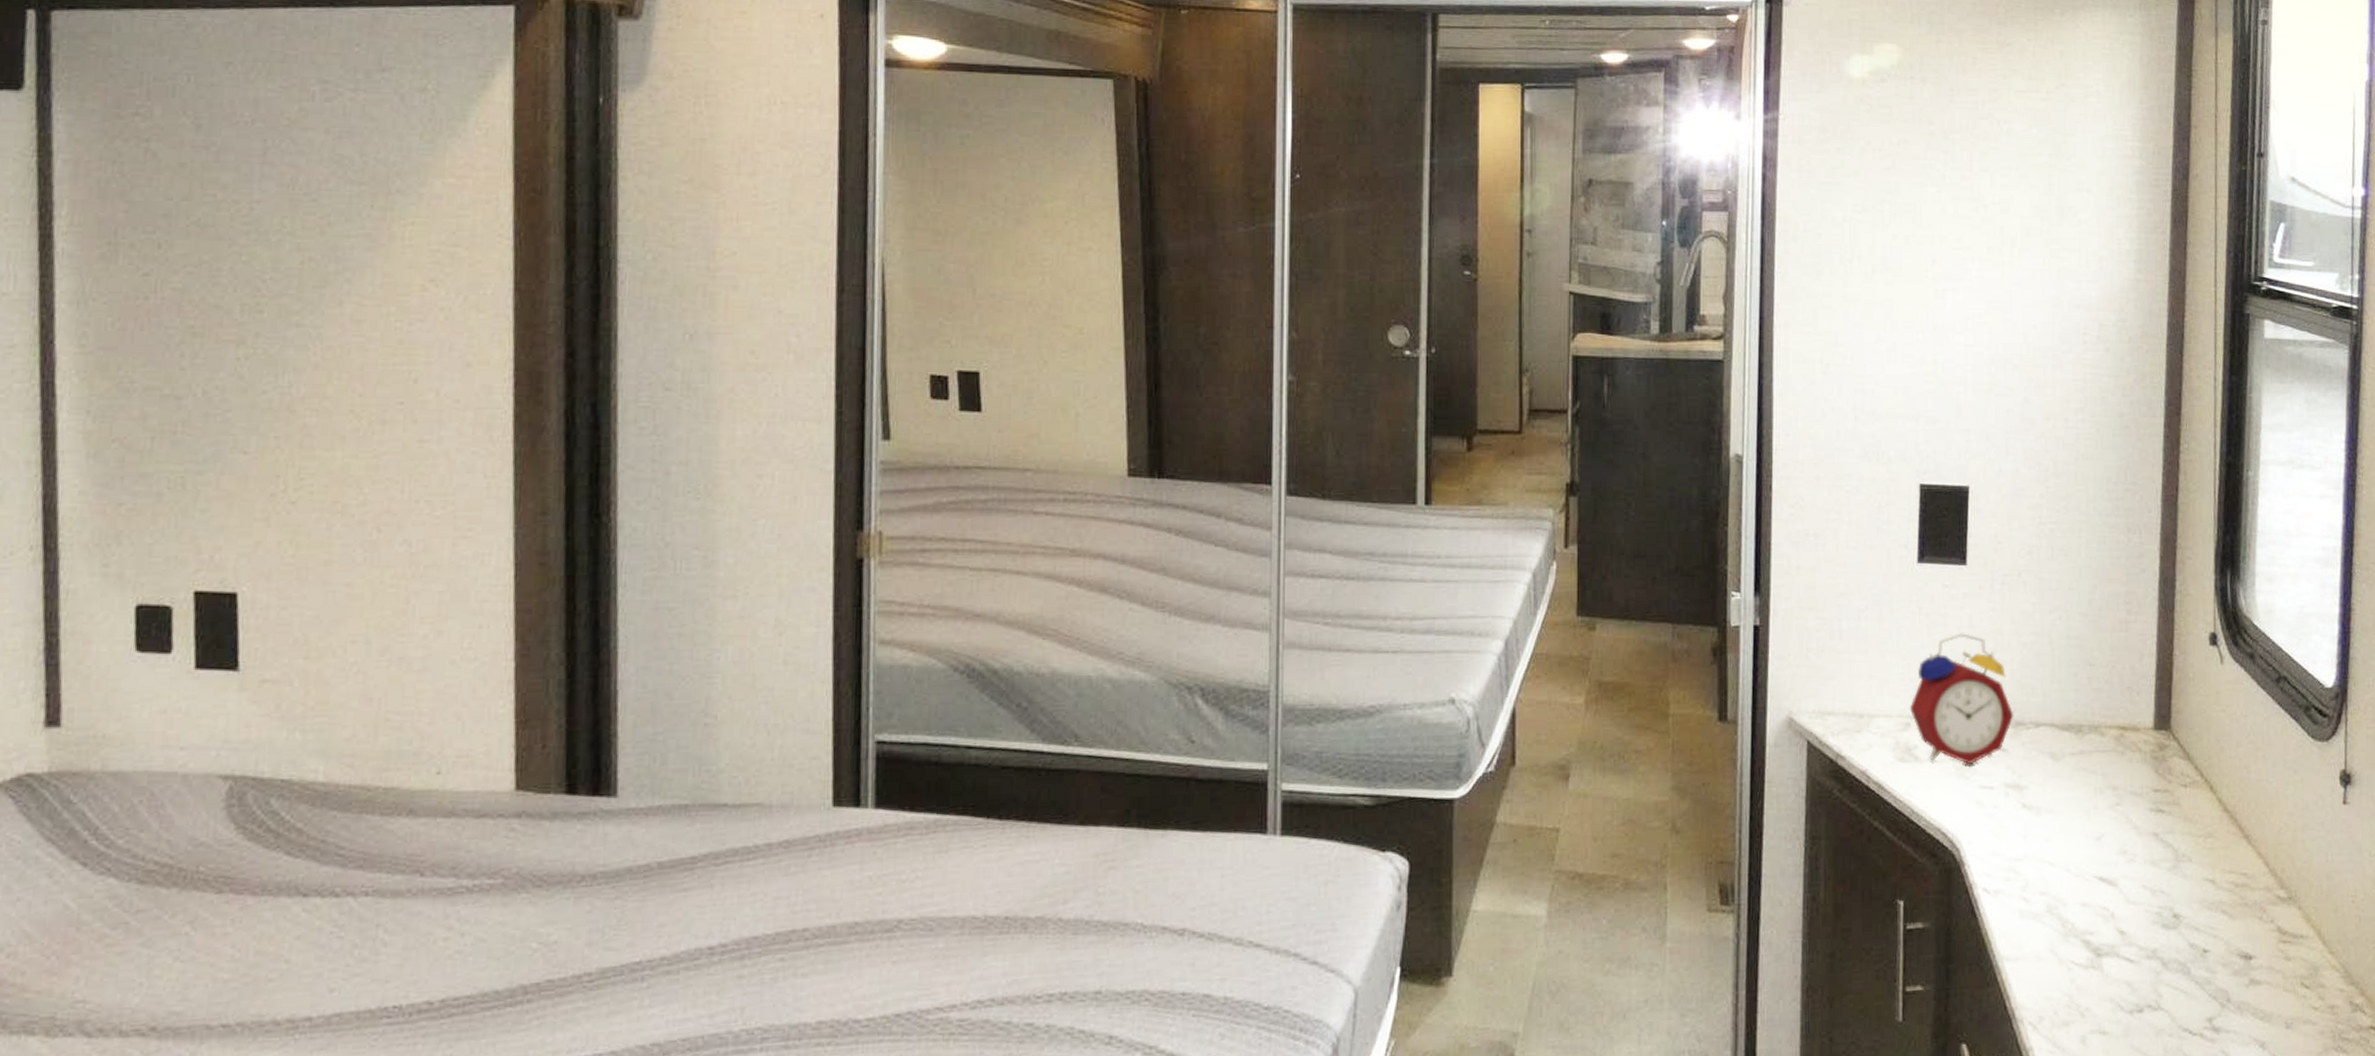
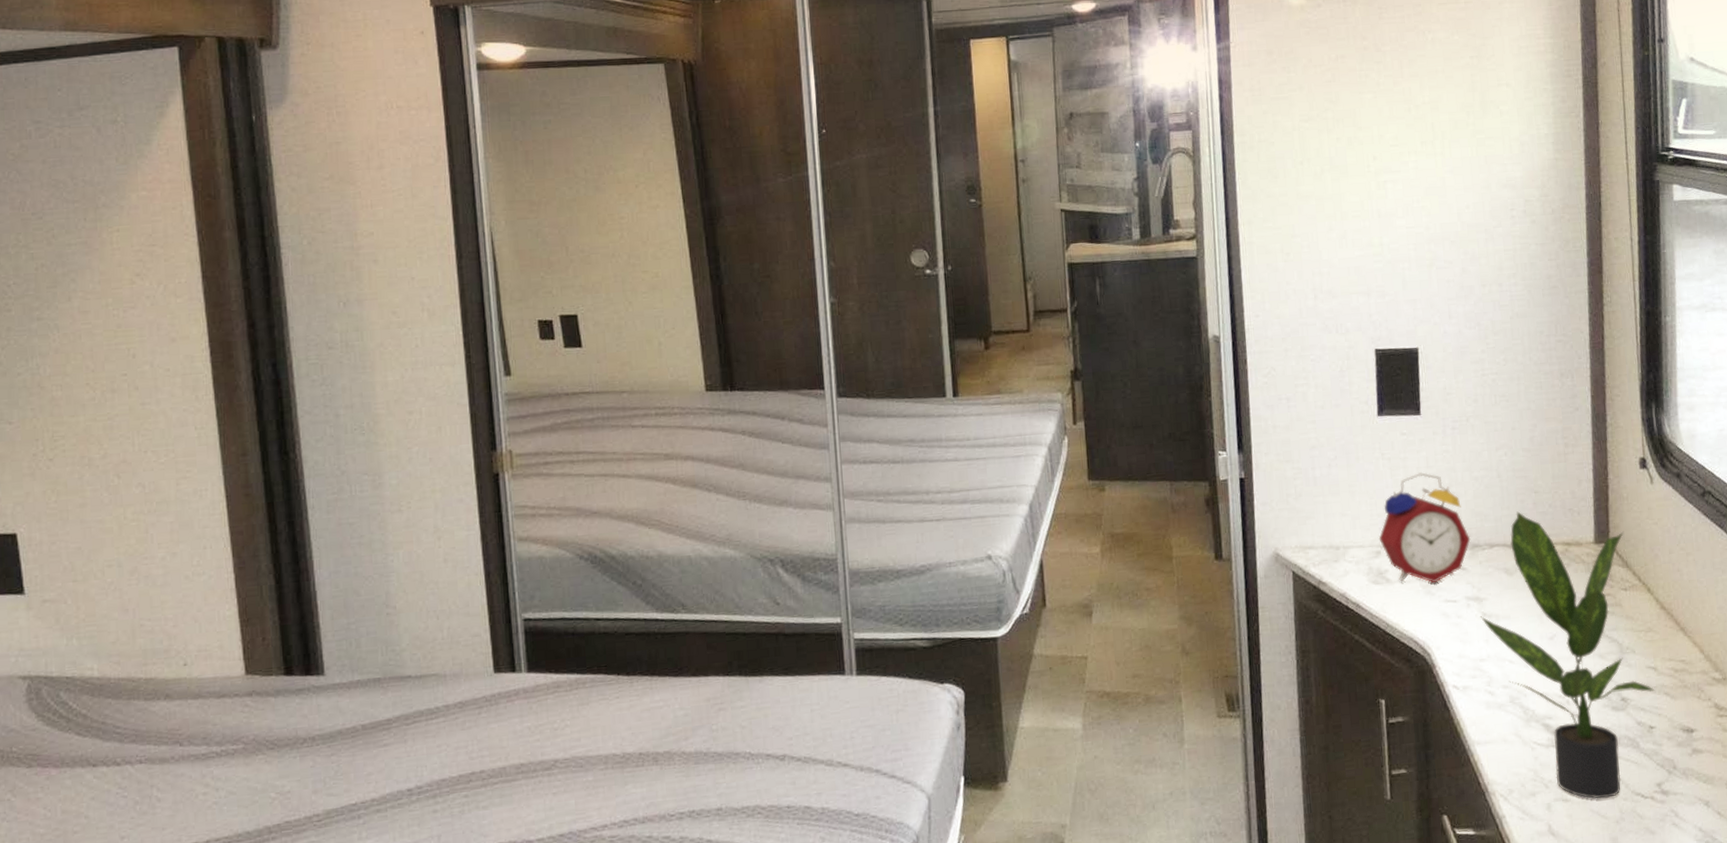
potted plant: none [2019,686,2212,1033] -> present [1480,511,1655,799]

